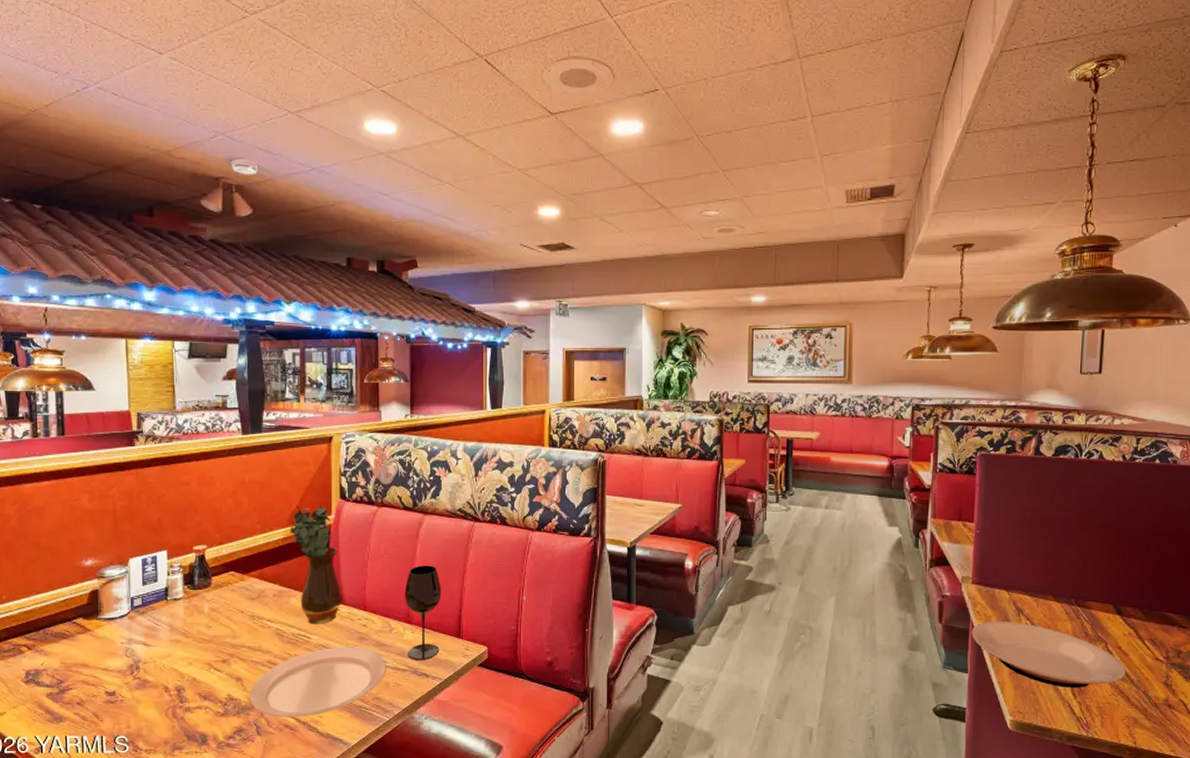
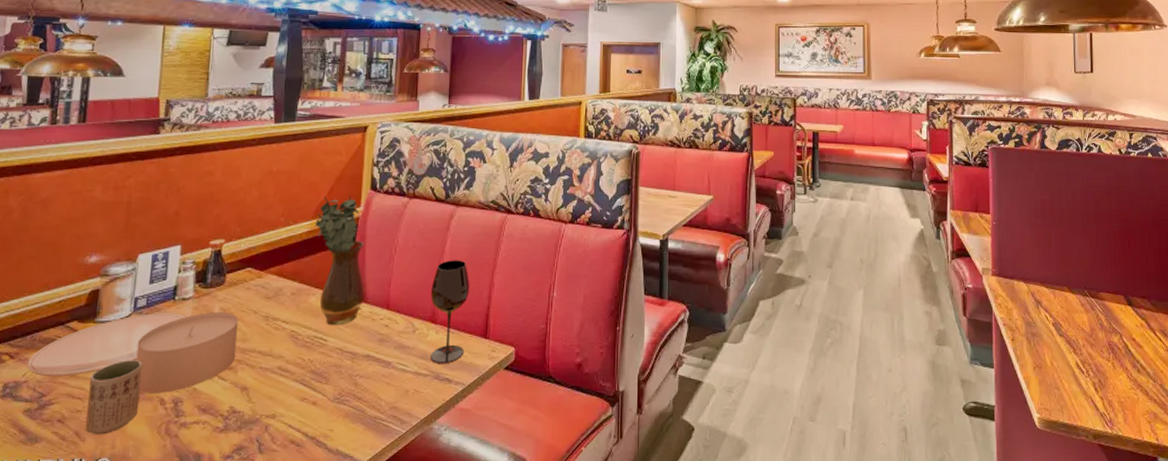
plate: none [44,612,180,666] -> present [28,313,187,377]
cup: none [100,652,147,716] -> present [84,359,143,435]
candle: none [138,612,228,682] -> present [136,312,239,393]
plate: present [249,647,387,717] -> none [254,349,407,432]
plate: present [971,621,1126,688] -> none [994,313,1142,383]

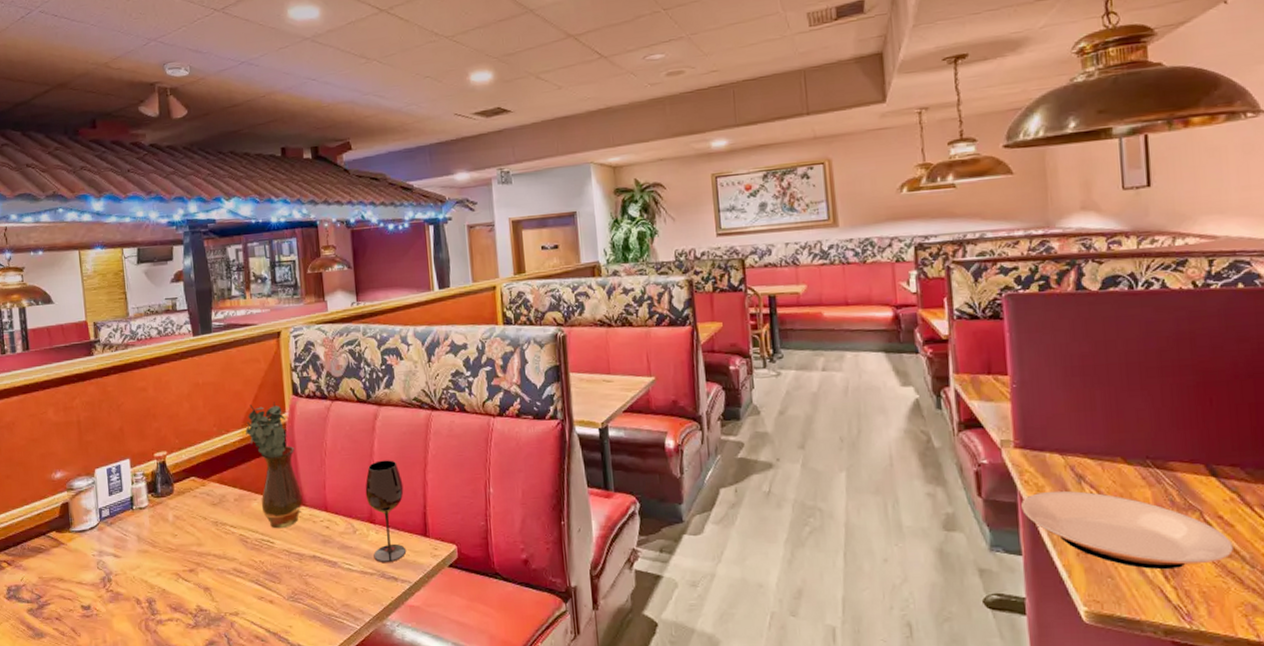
plate: present [28,313,187,377] -> none [23,521,146,581]
cup: present [84,359,143,435] -> none [74,564,120,631]
candle: present [136,312,239,393] -> none [108,519,195,594]
plate: none [994,313,1142,383] -> present [1020,490,1233,570]

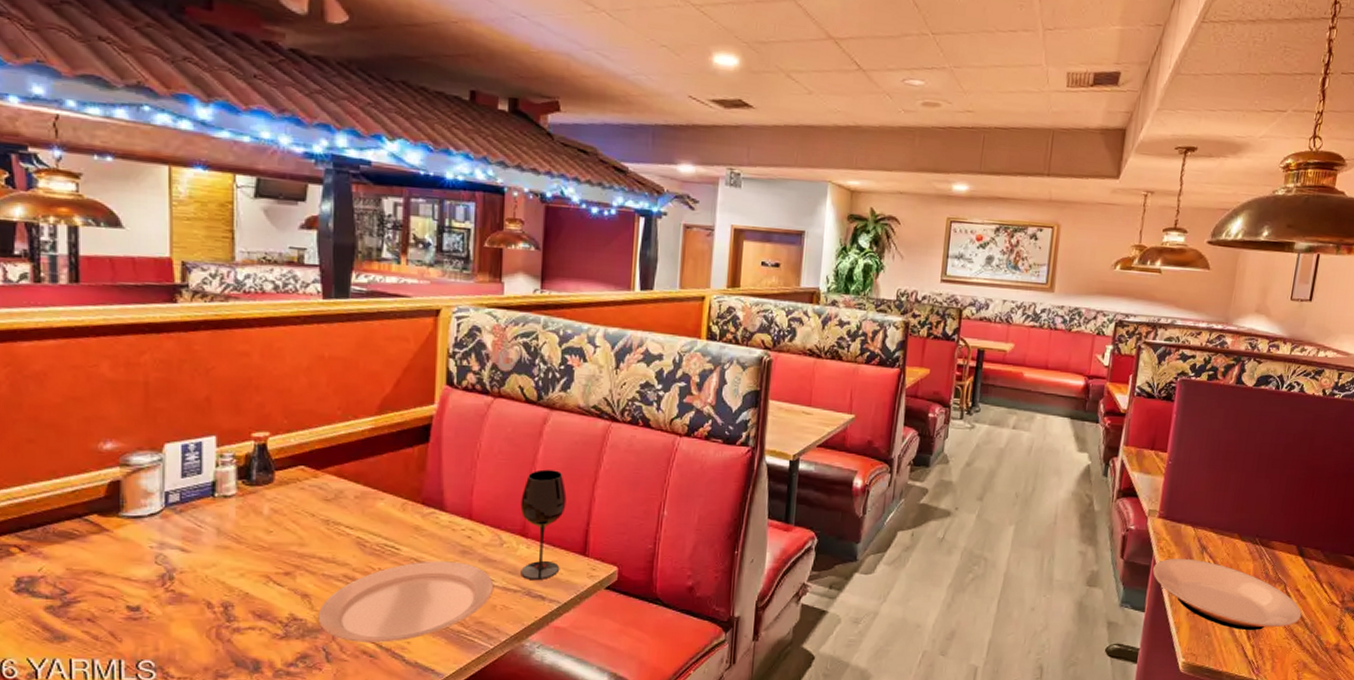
plate: none [218,550,354,628] -> present [318,561,494,643]
vase: present [245,402,303,529] -> none [379,389,443,534]

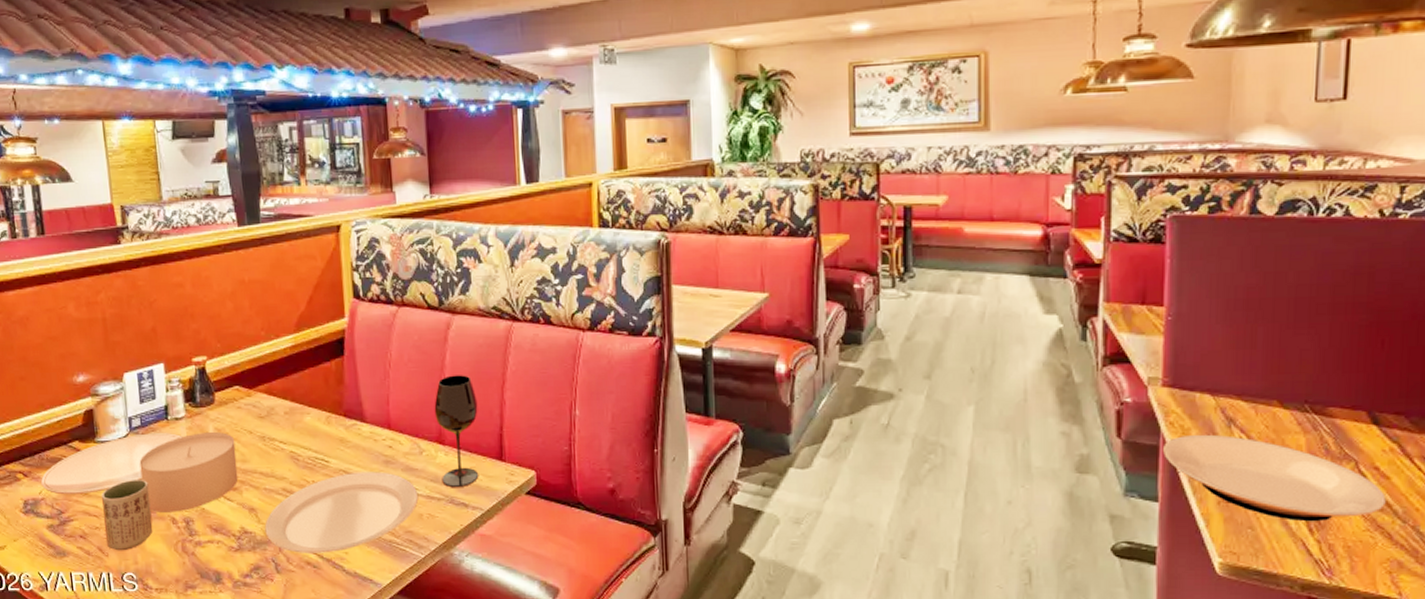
plate: none [43,510,230,574] -> present [41,433,183,495]
cup: none [119,558,182,637] -> present [101,478,153,551]
candle: none [173,512,293,596] -> present [139,432,238,512]

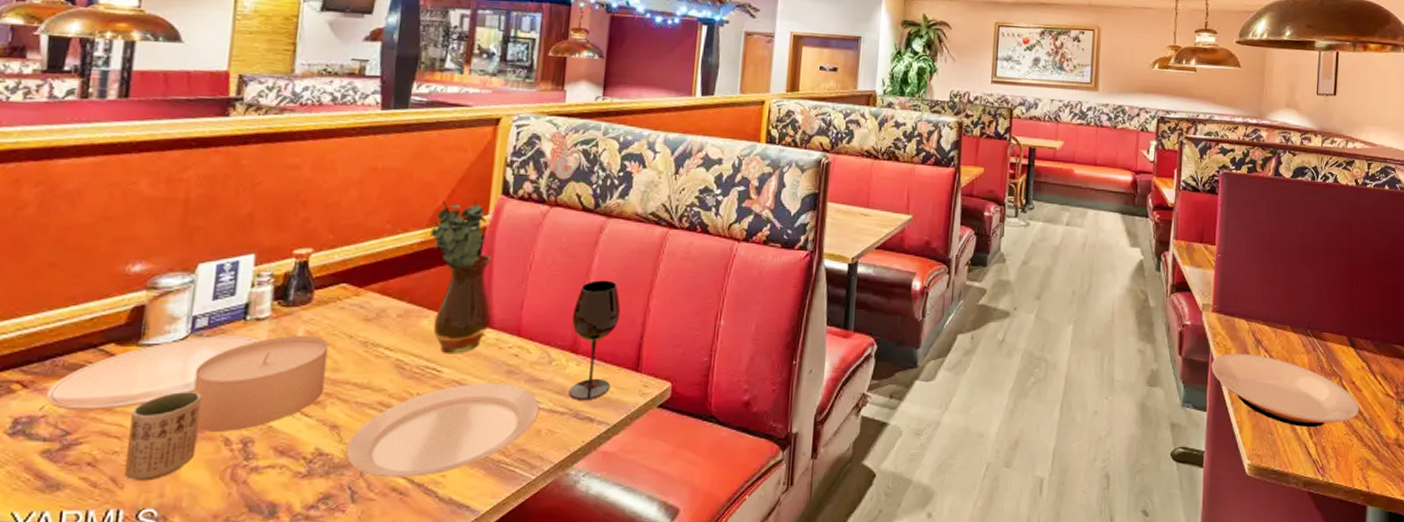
vase: none [298,305,363,447] -> present [430,200,492,354]

